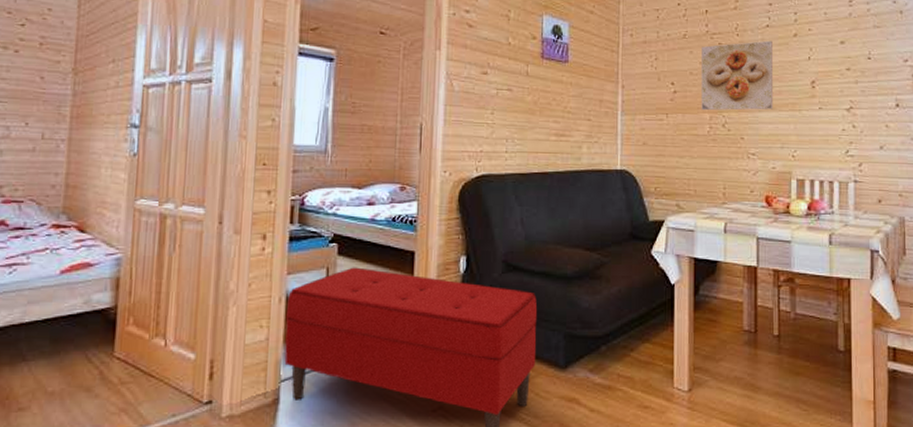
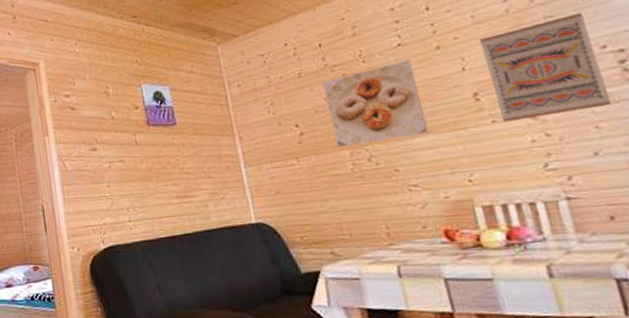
wall art: none [826,28,901,111] -> present [479,12,612,123]

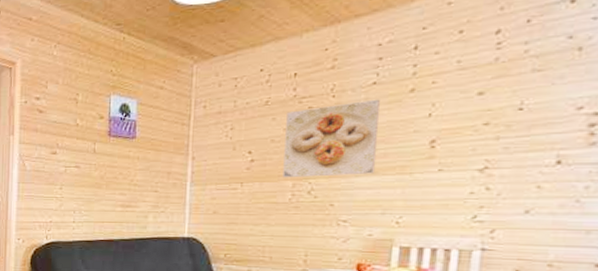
wall art: present [479,12,612,123] -> none [449,69,573,172]

